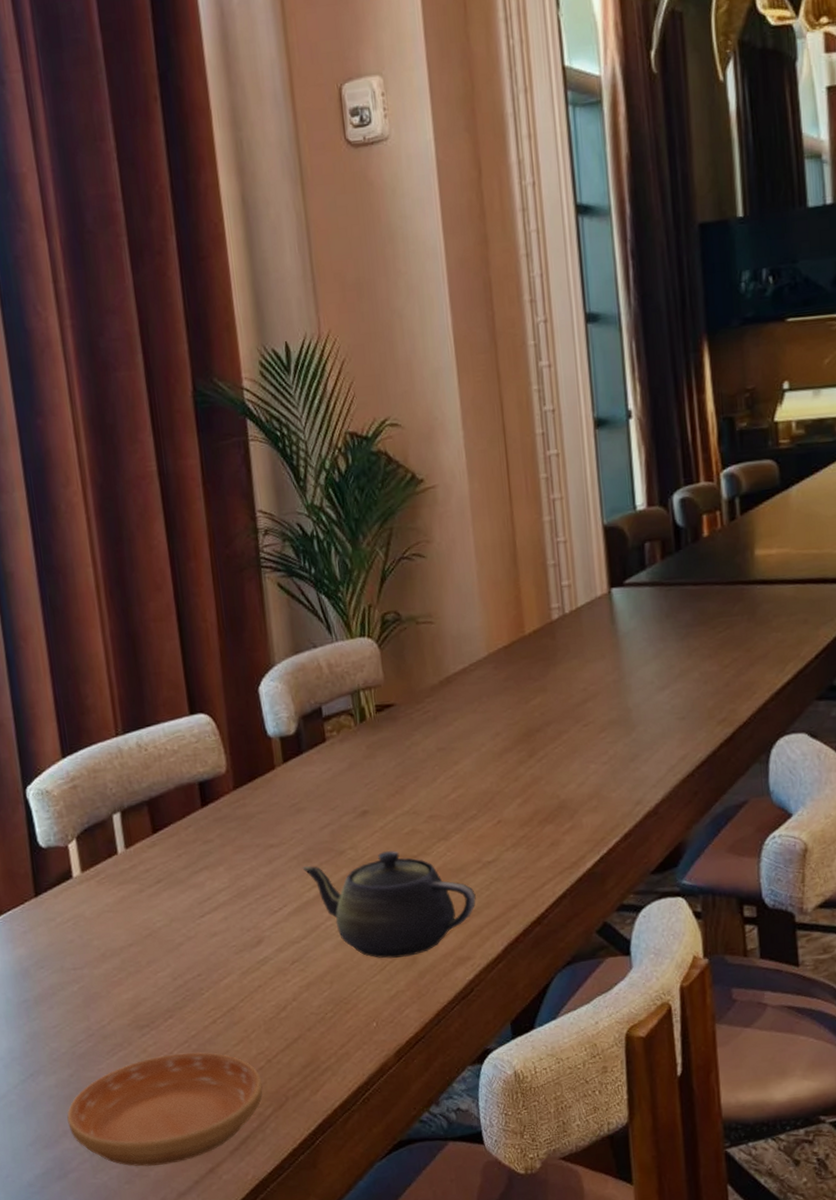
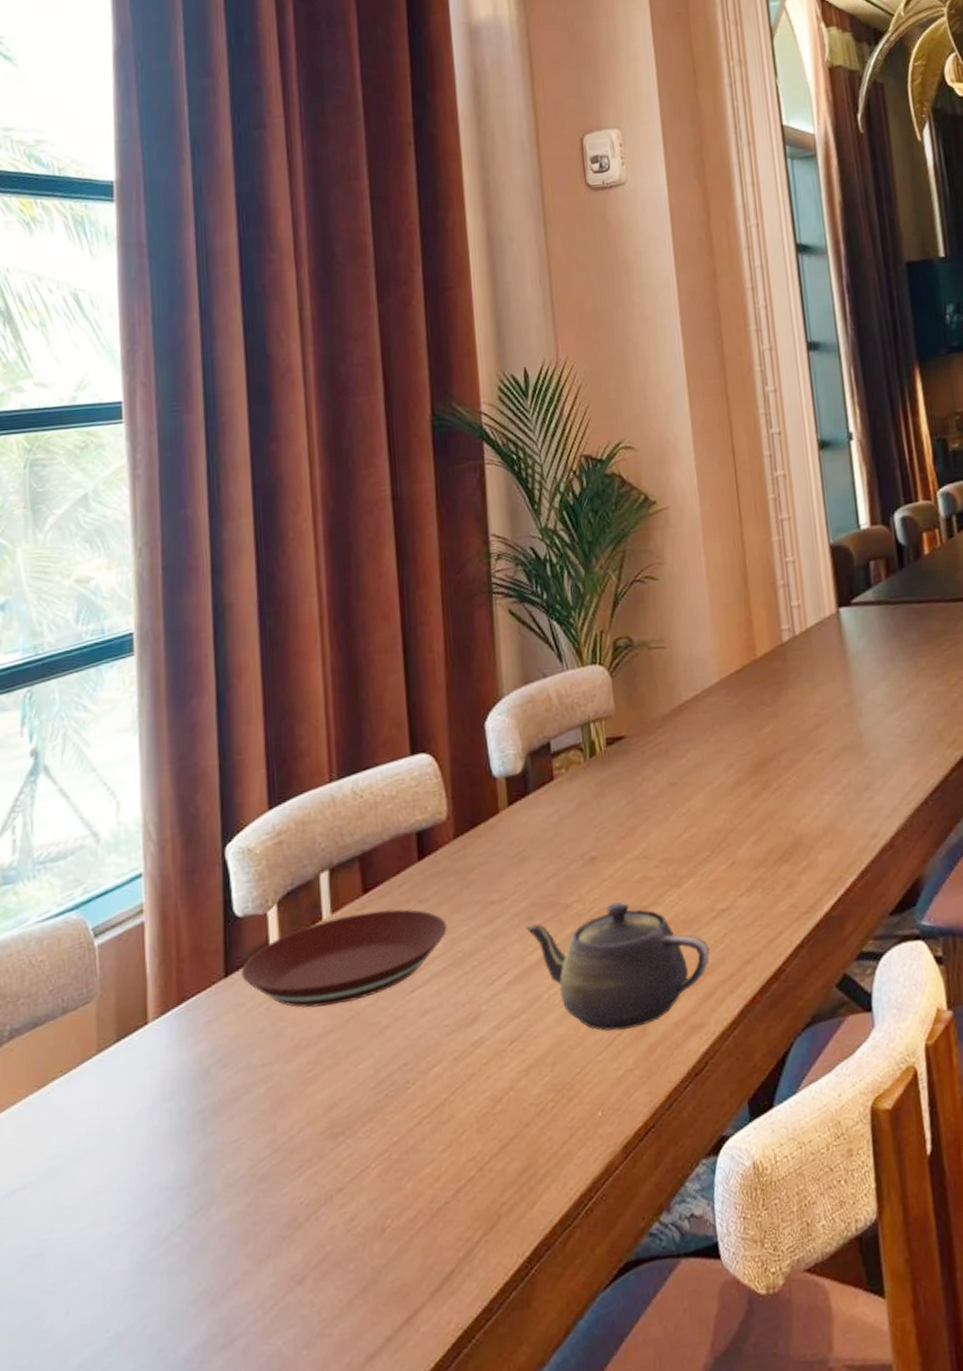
plate: none [49,847,231,925] -> present [241,909,447,1008]
saucer: present [67,1052,263,1167] -> none [239,1162,472,1323]

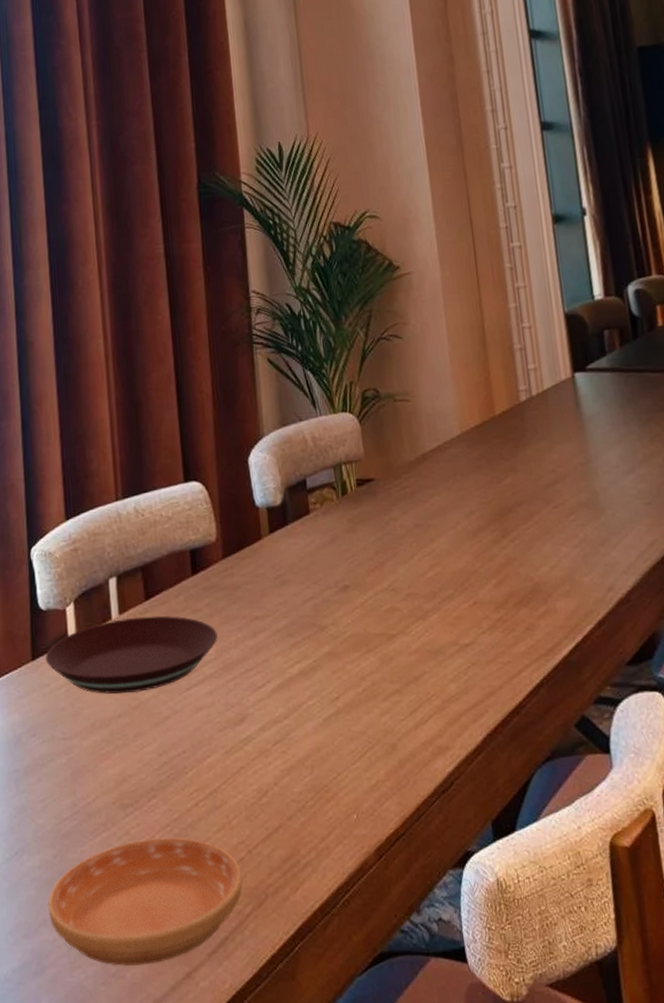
saucer: none [239,1162,472,1323] -> present [48,837,243,967]
teapot: present [524,901,710,1031] -> none [285,627,454,744]

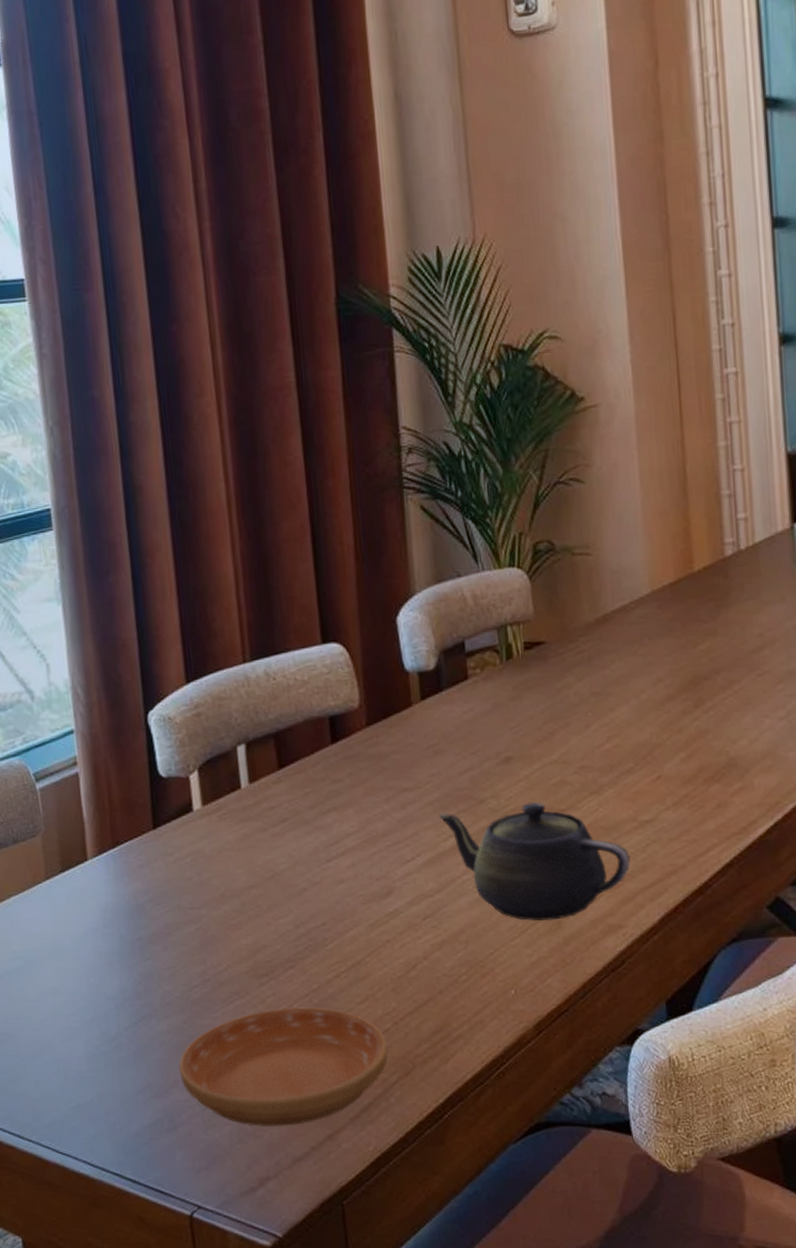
plate: present [45,615,218,694] -> none [168,785,361,865]
teapot: none [285,627,454,744] -> present [438,801,630,921]

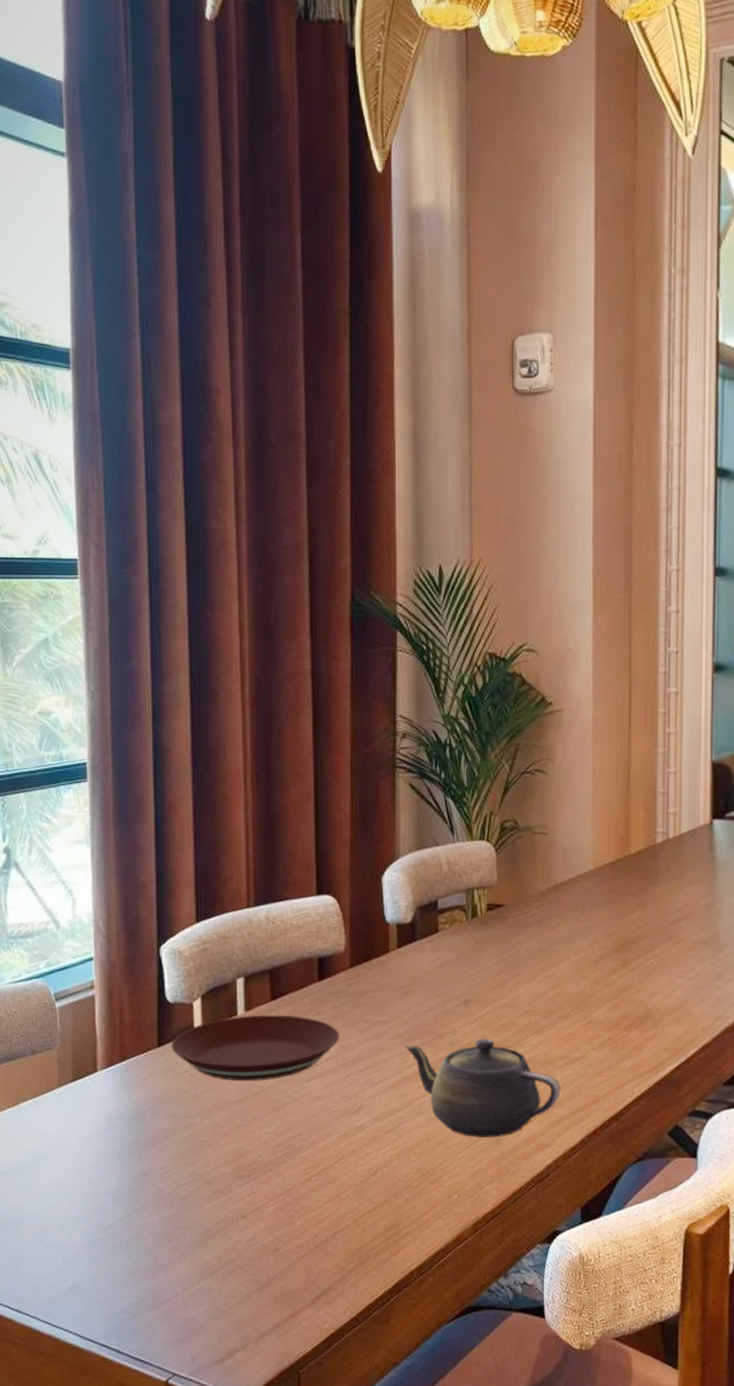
plate: none [168,785,361,865] -> present [171,1015,340,1081]
saucer: present [179,1007,388,1127] -> none [165,1204,347,1307]

